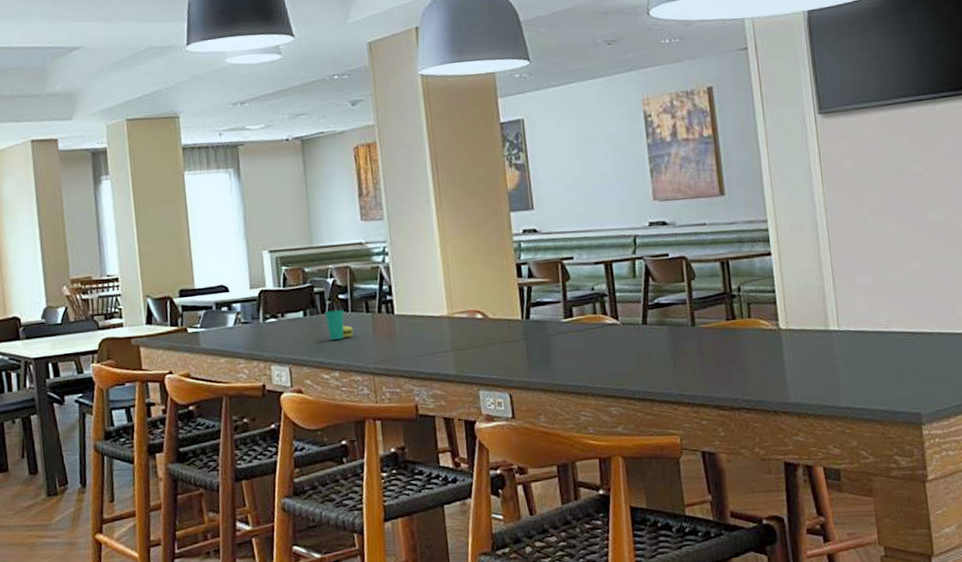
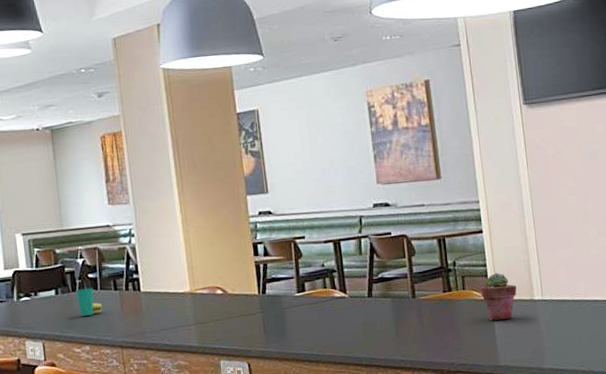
potted succulent: none [768,300,809,353] -> present [480,273,517,321]

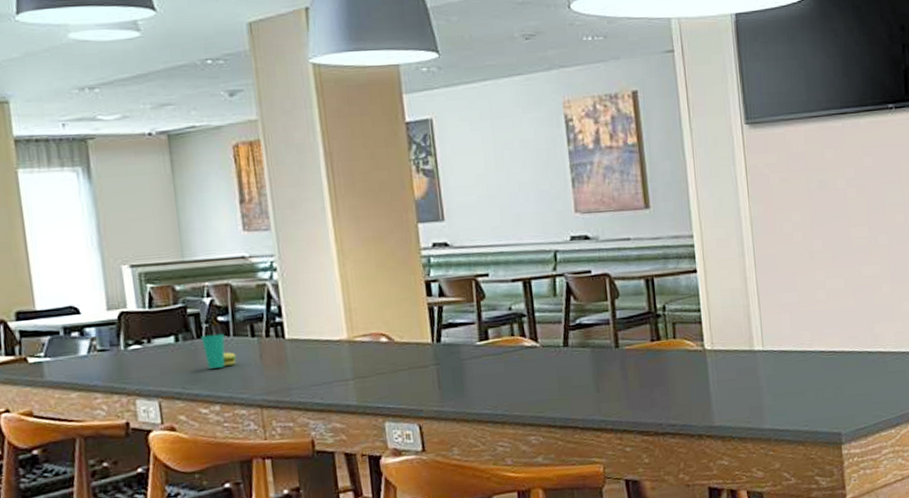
potted succulent: present [480,273,517,321] -> none [693,319,735,374]

